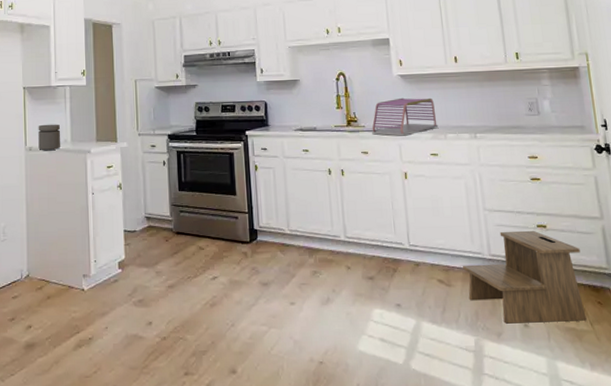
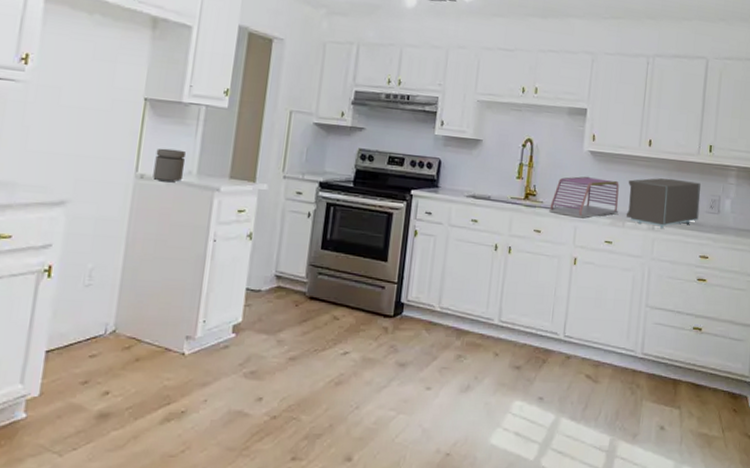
microwave: none [442,88,519,136] -> present [626,178,701,229]
step stool: present [463,230,587,324] -> none [612,330,728,427]

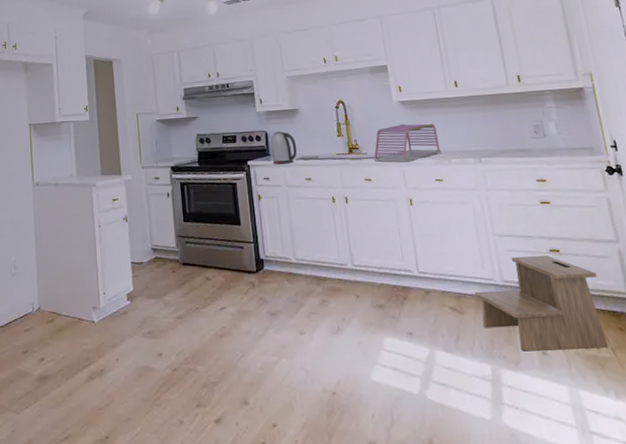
jar: present [153,148,186,182] -> none [44,159,67,185]
kettle: none [439,161,471,201] -> present [270,131,298,165]
step stool: none [612,330,728,427] -> present [474,255,608,352]
microwave: present [626,178,701,229] -> none [444,111,525,161]

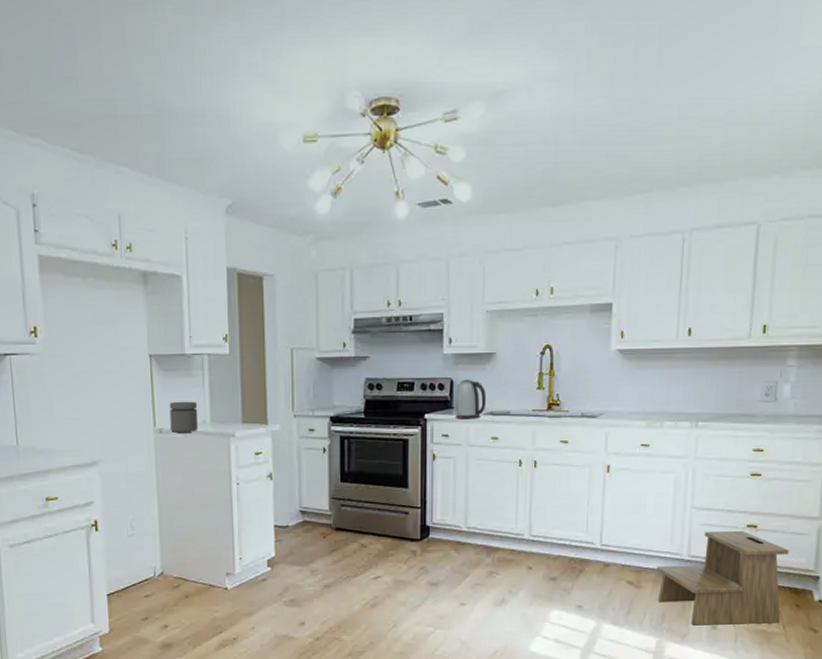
jar: none [44,159,67,185] -> present [169,401,198,432]
dish rack: present [374,123,442,163] -> none [576,377,656,424]

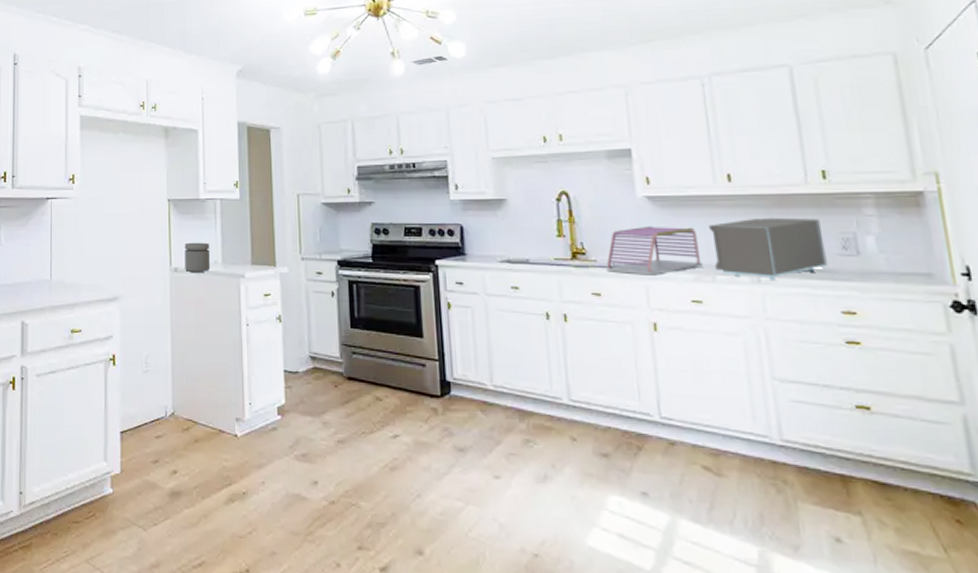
kettle: present [455,379,487,420] -> none [466,225,502,267]
dish rack: none [576,377,656,424] -> present [606,225,704,276]
step stool: present [657,530,789,626] -> none [740,409,937,544]
microwave: none [664,368,753,425] -> present [709,217,828,281]

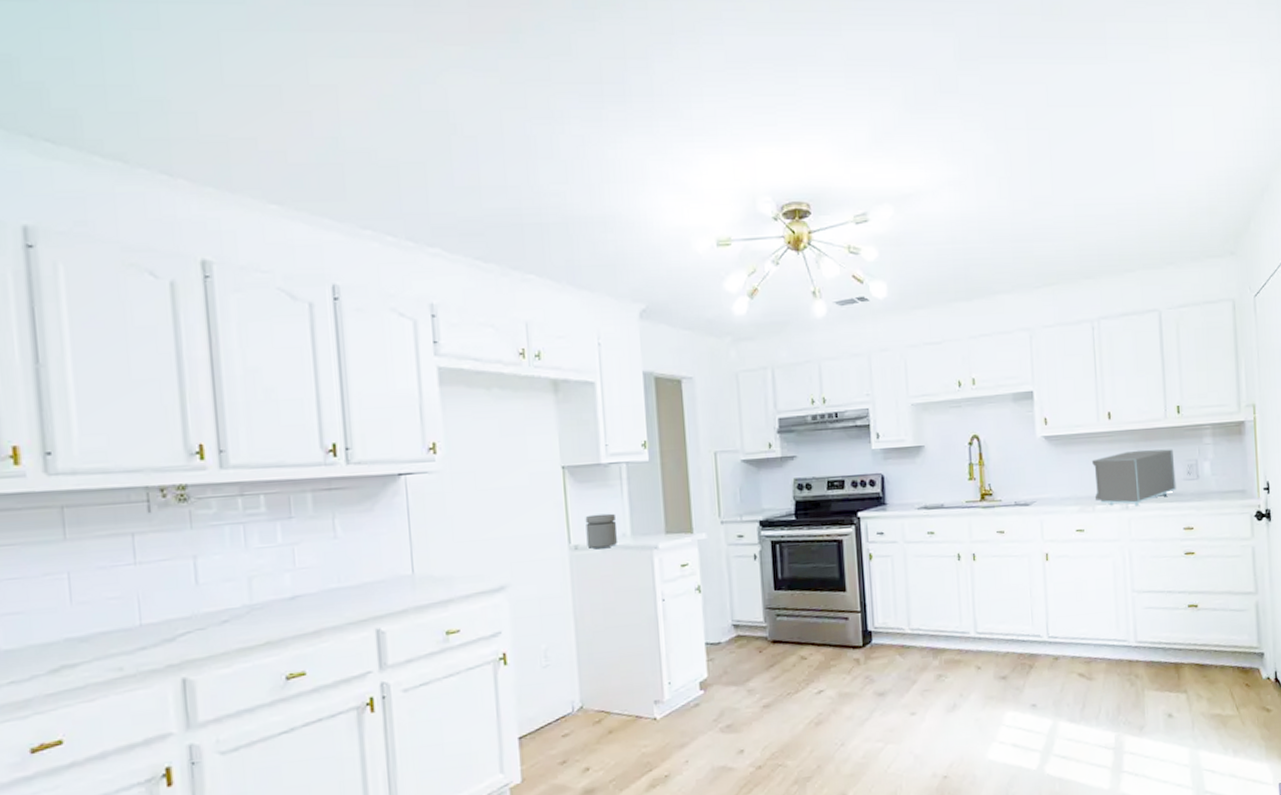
dish rack: present [606,225,704,276] -> none [1009,463,1086,511]

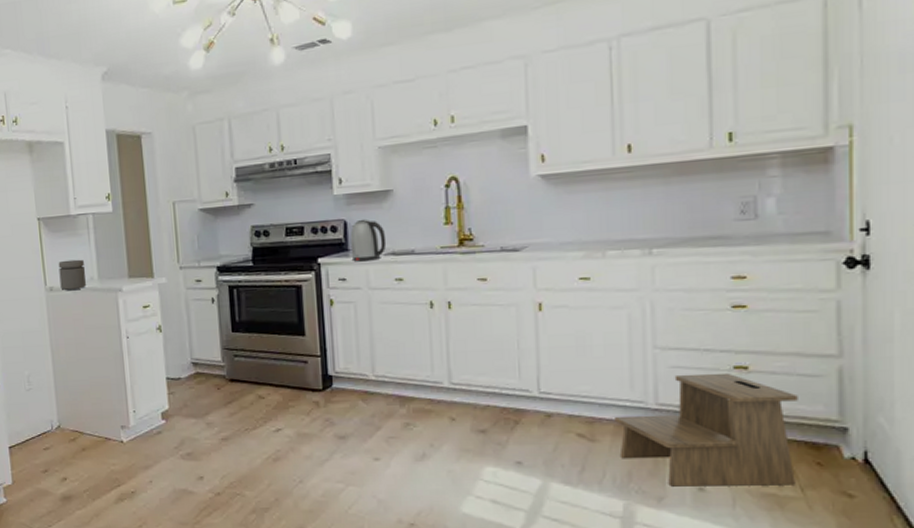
kettle: none [887,473,920,516] -> present [350,218,387,262]
microwave: present [1092,449,1176,507] -> none [604,184,723,252]
step stool: none [1106,611,1233,716] -> present [615,372,798,487]

